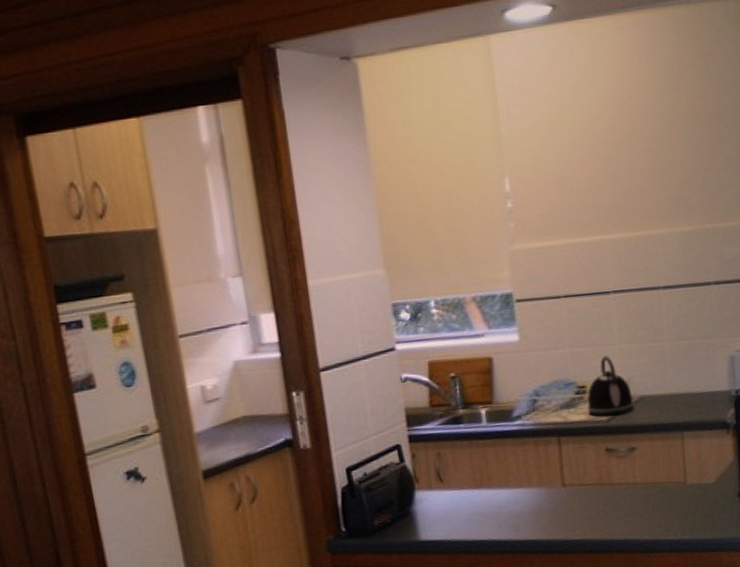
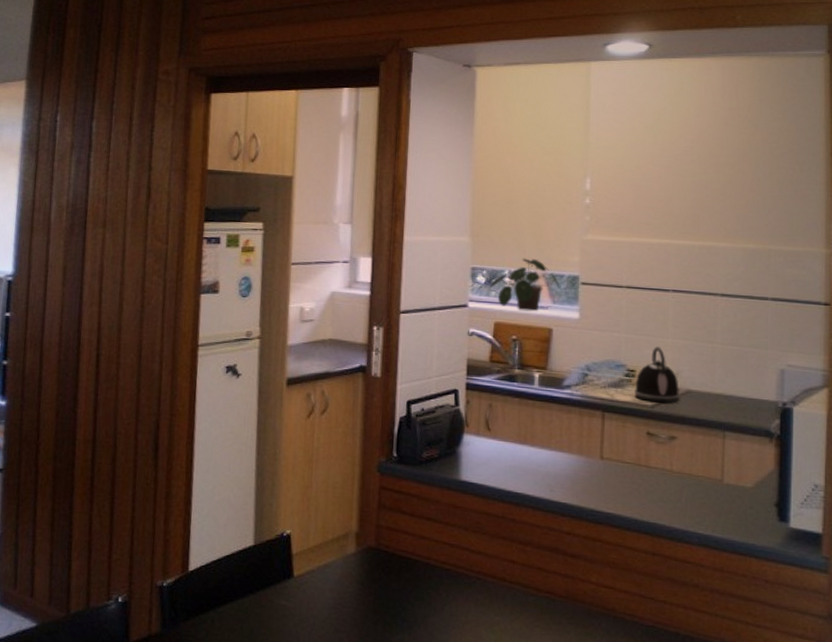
potted plant: none [417,281,495,344] -> present [490,258,561,312]

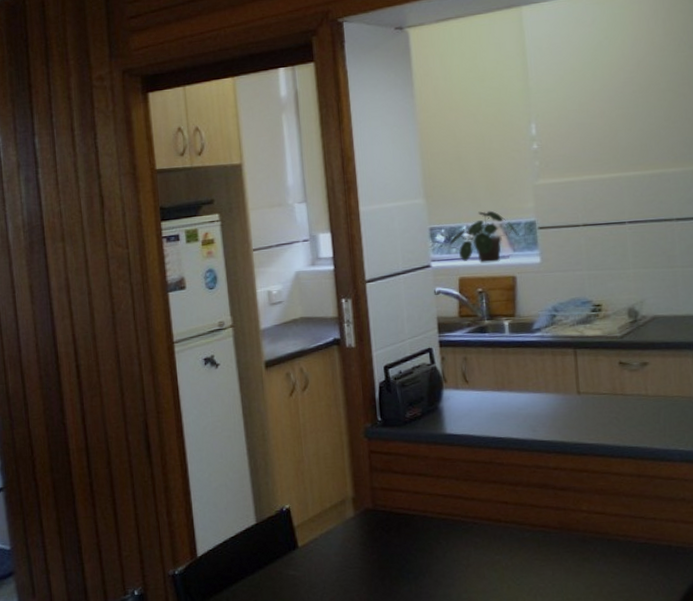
kettle: present [633,346,680,404] -> none [602,278,648,333]

